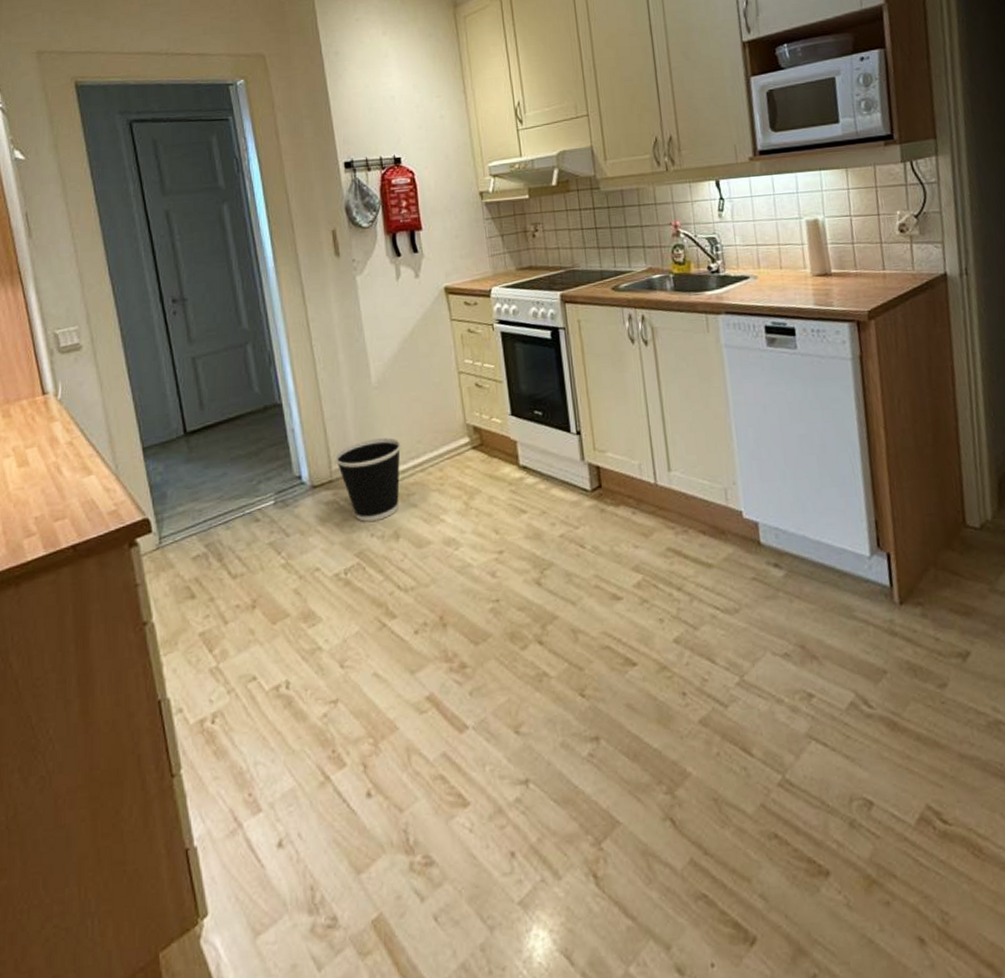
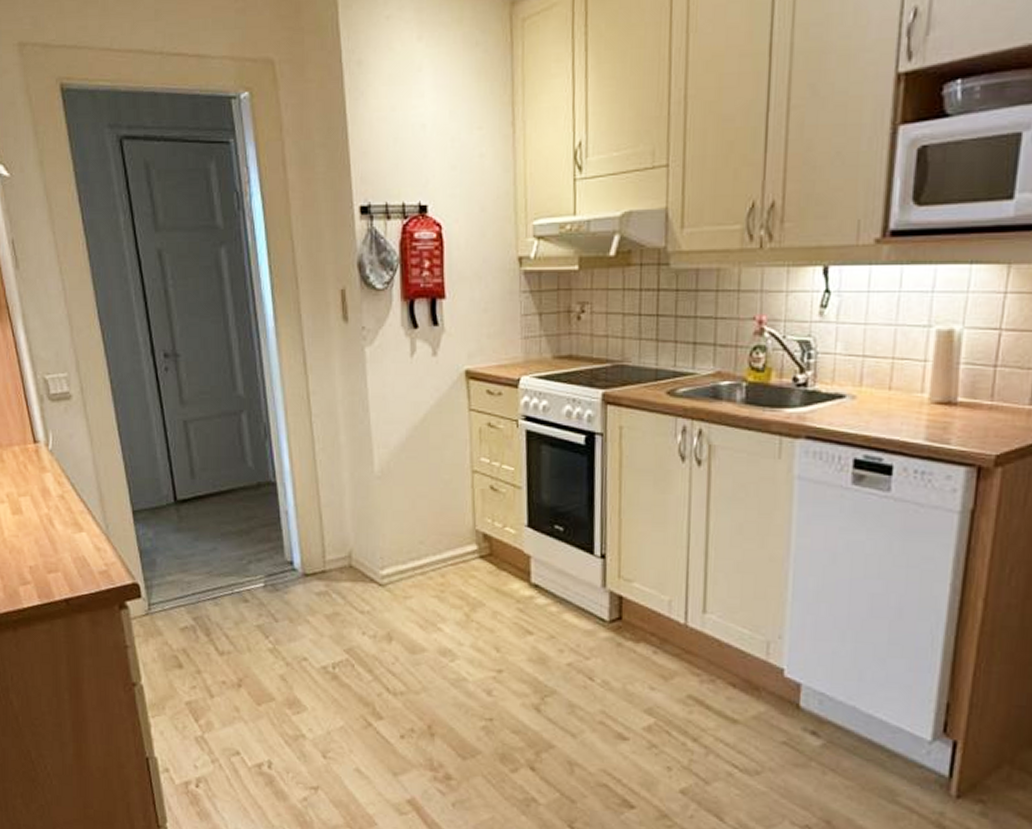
wastebasket: present [334,438,402,522] -> none [329,533,402,619]

